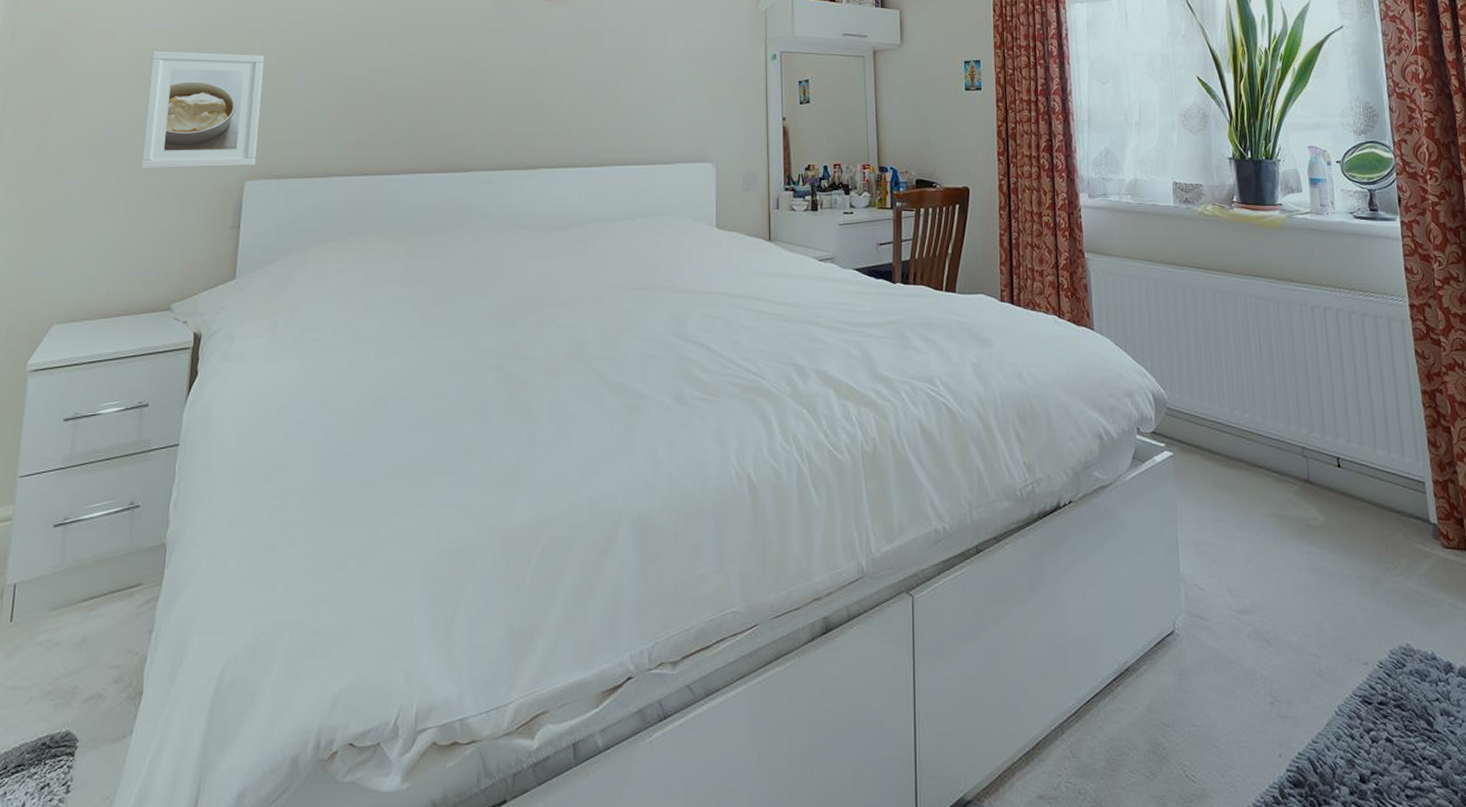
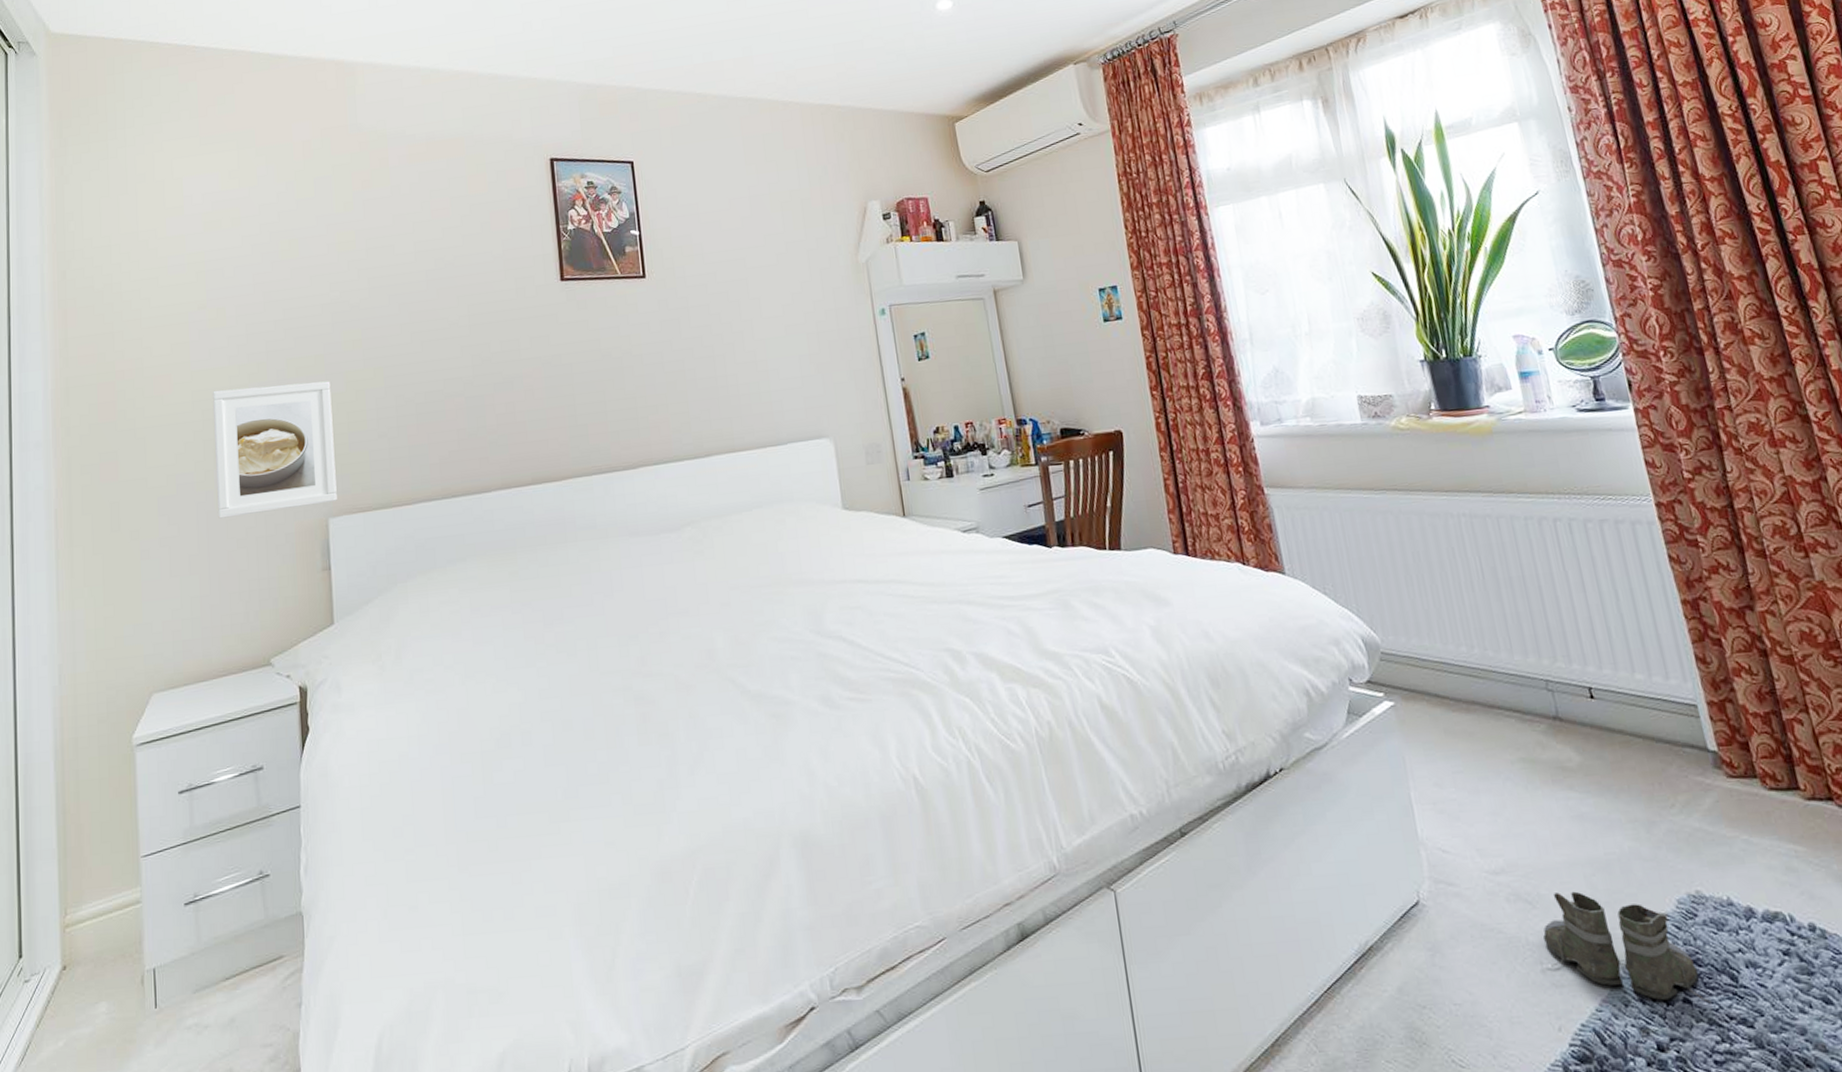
boots: none [1275,634,1409,743] -> present [1543,891,1712,1003]

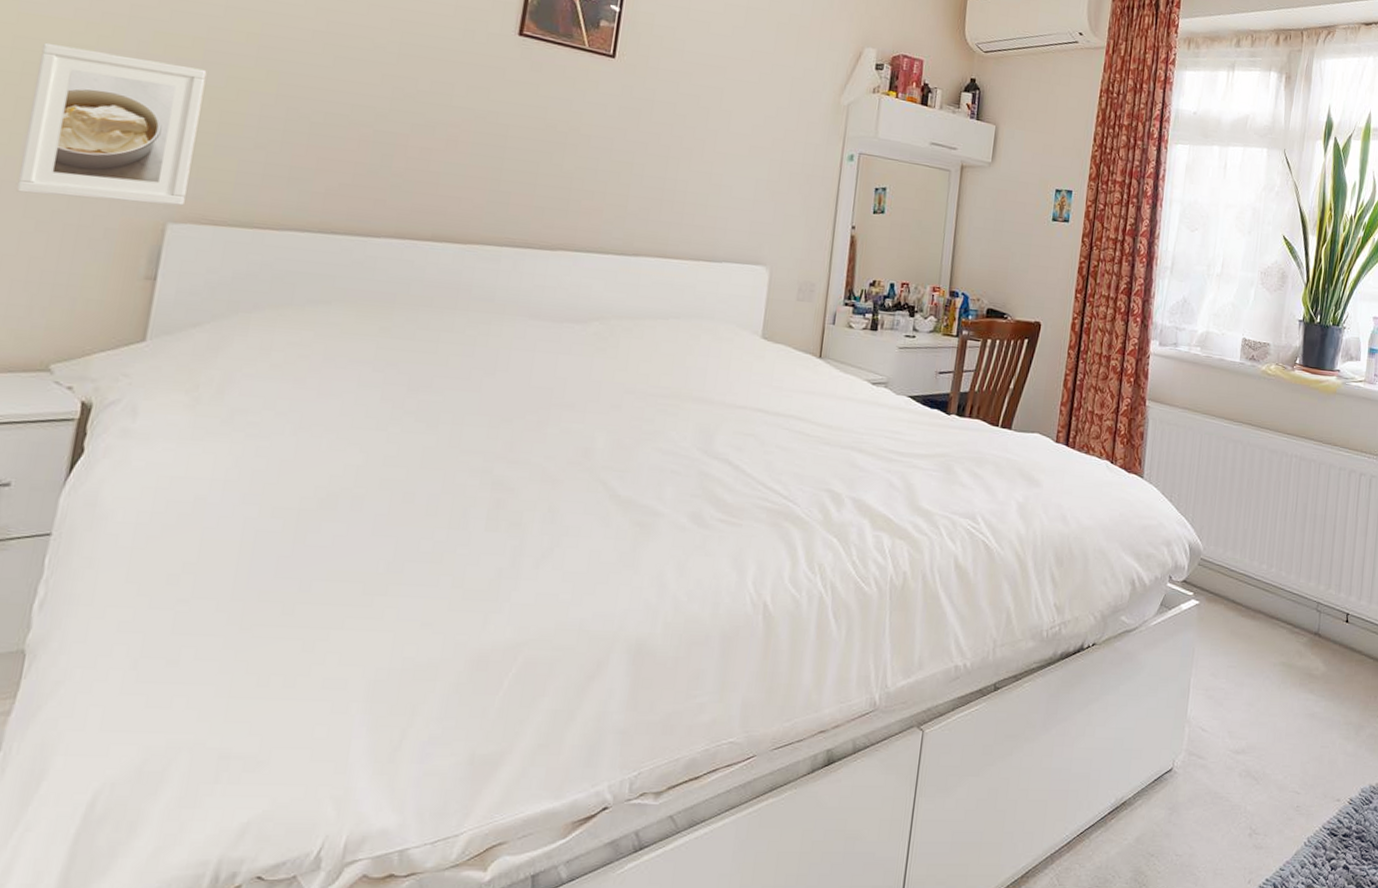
boots: present [1543,891,1712,1003] -> none [1257,773,1363,870]

